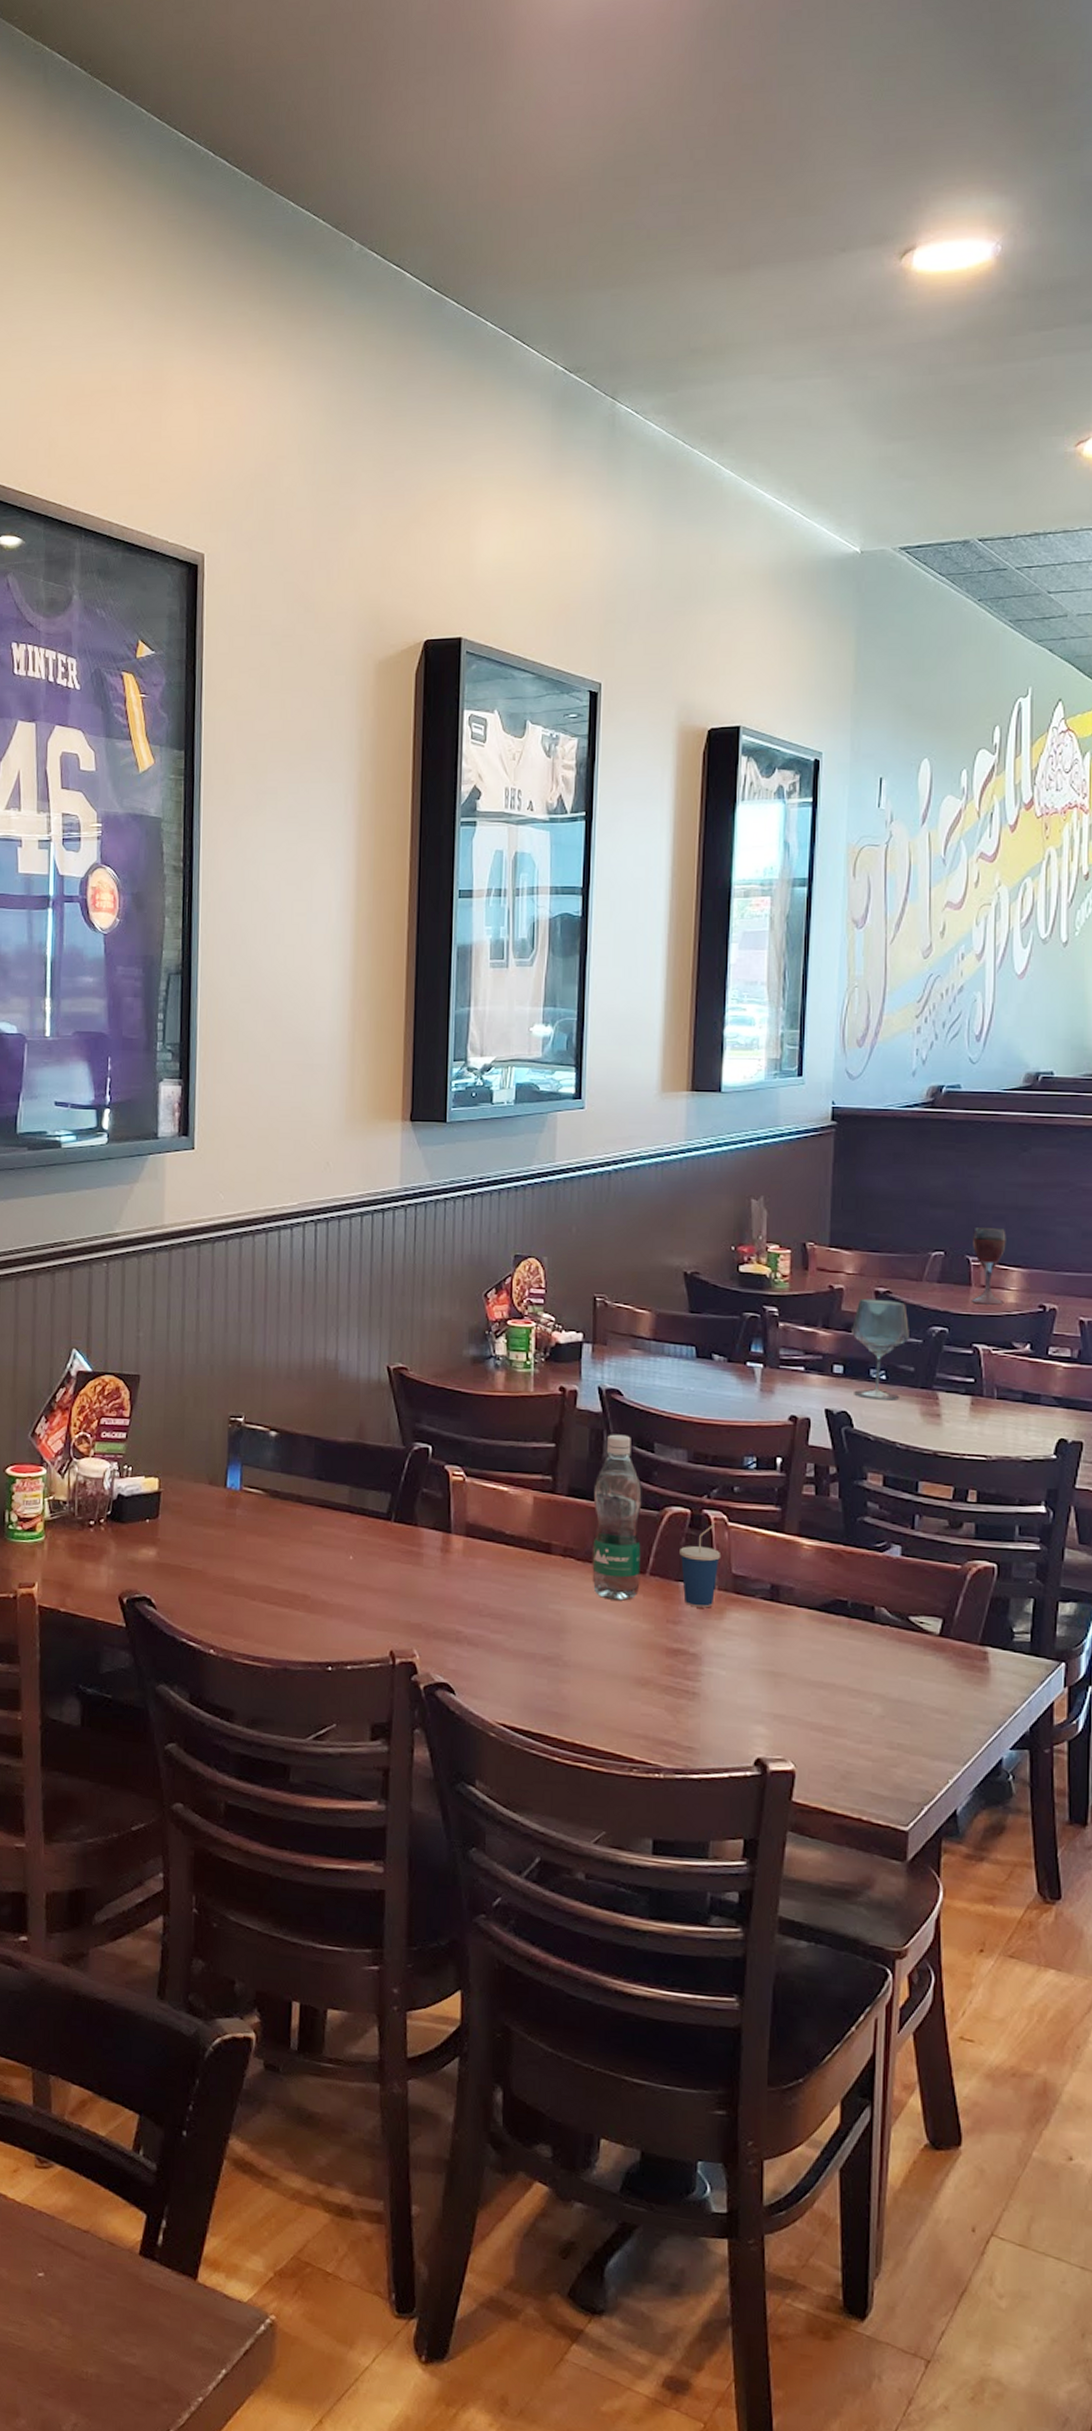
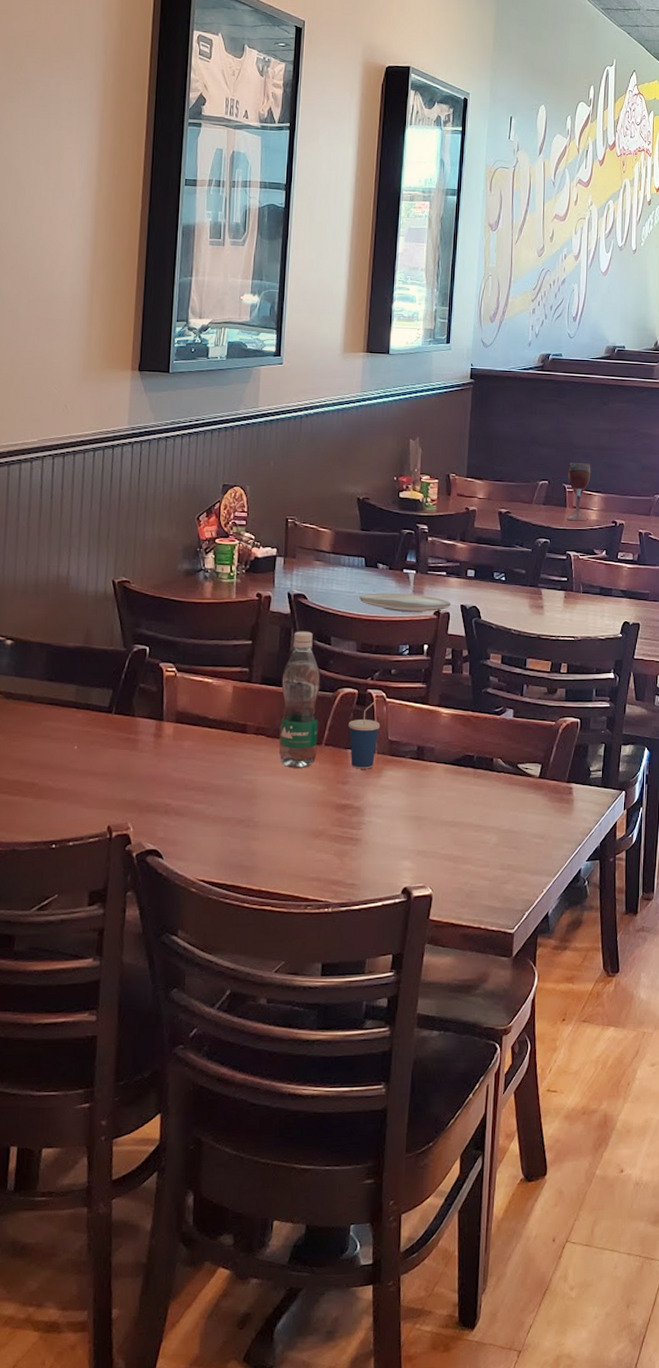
plate: none [690,1390,812,1417] -> present [359,593,451,613]
wine glass: present [852,1298,911,1402] -> none [481,517,523,598]

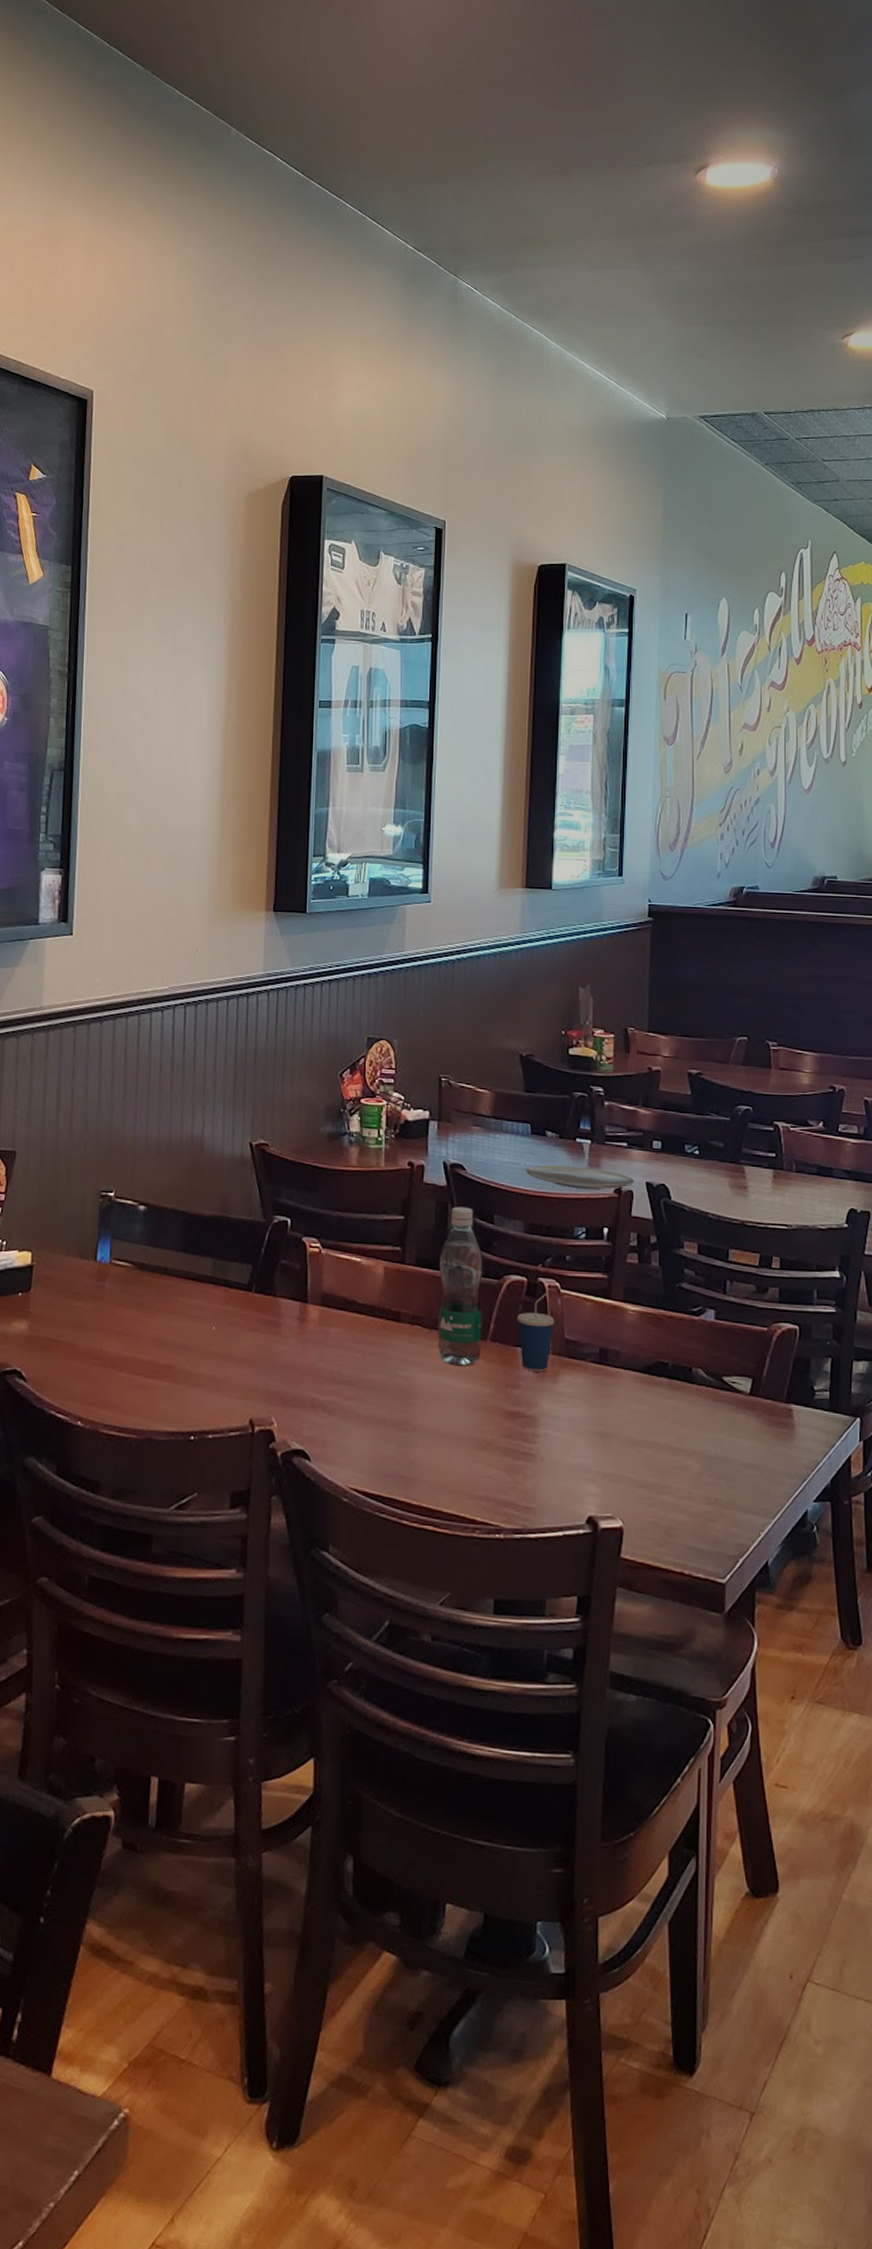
cup: present [566,463,591,521] -> none [771,1015,801,1086]

